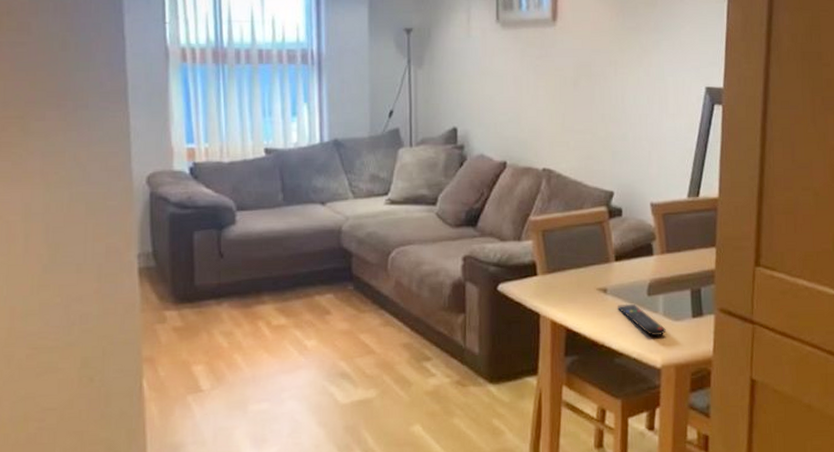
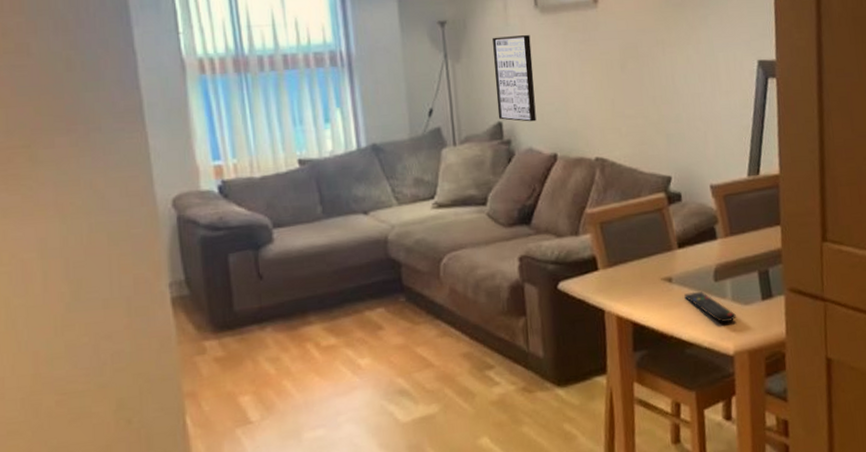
wall art: none [453,46,490,130] -> present [493,34,537,122]

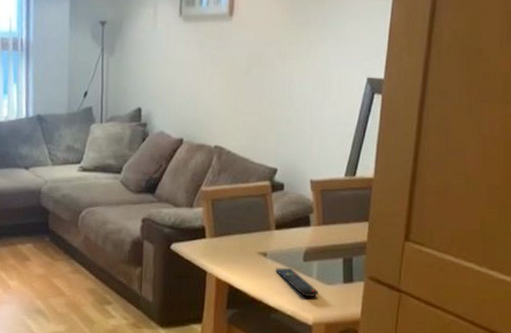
wall art: present [493,34,537,122] -> none [139,38,173,110]

